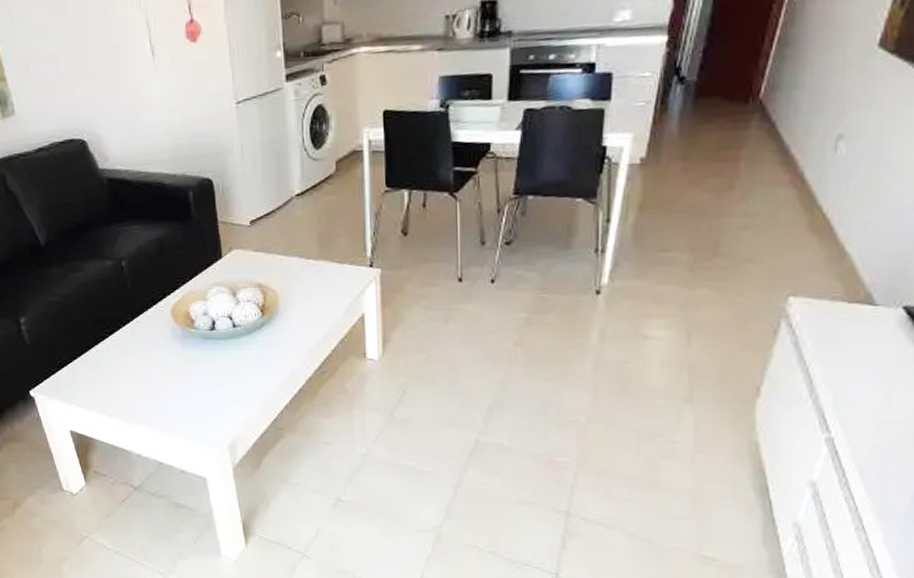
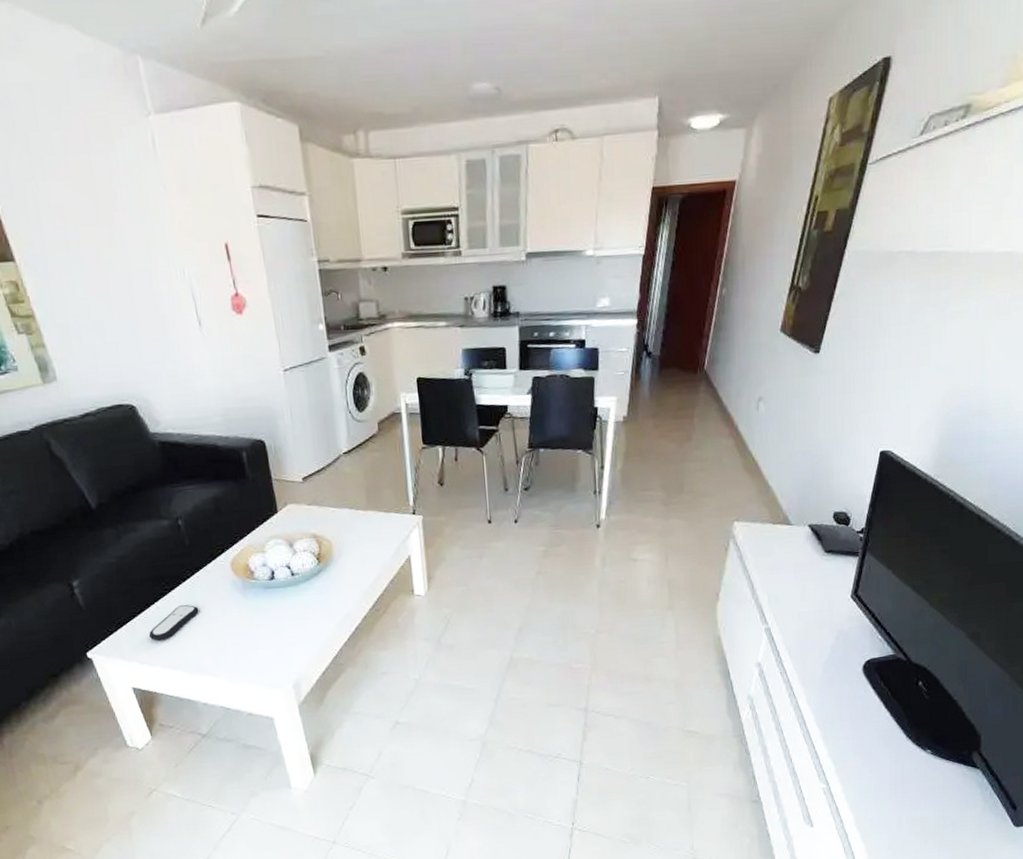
remote control: none [87,350,138,386] -> present [148,605,199,641]

